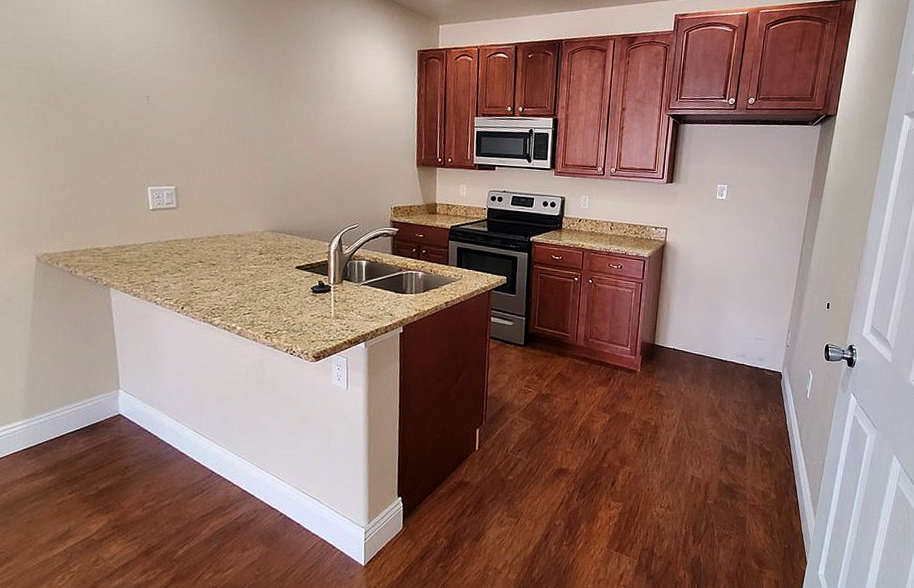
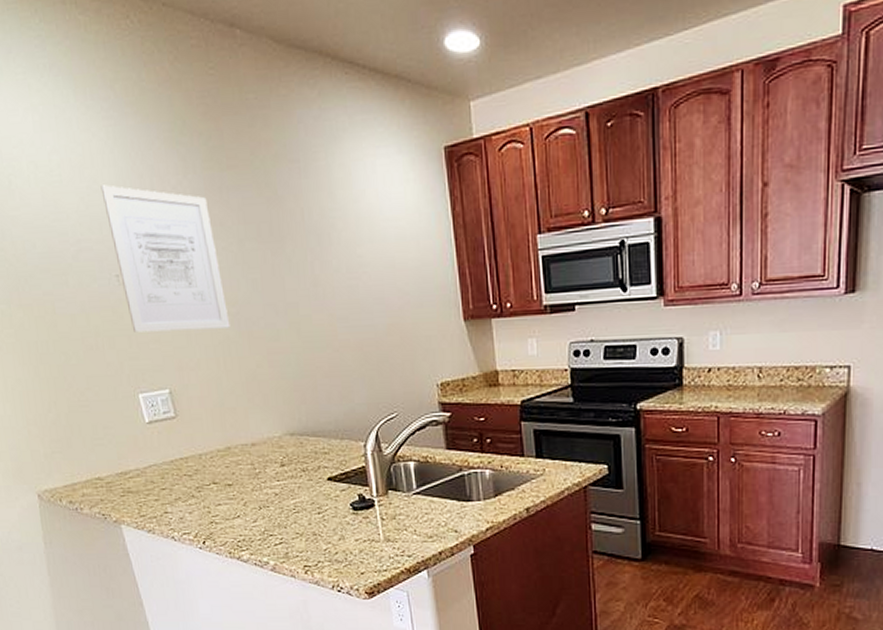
wall art: none [147,30,237,148] -> present [100,185,230,333]

